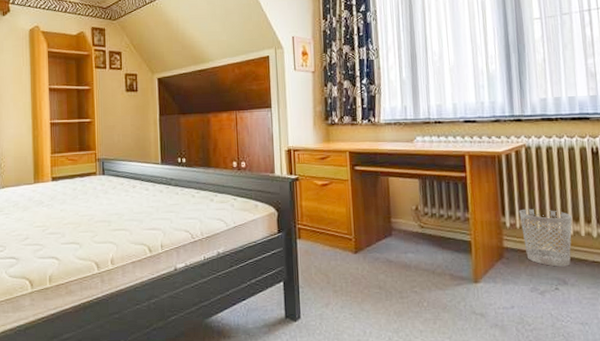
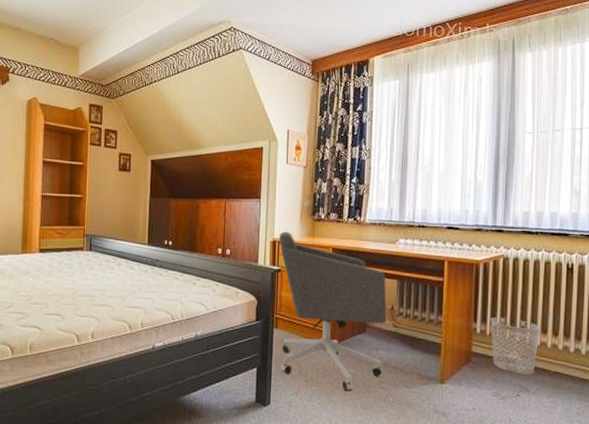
office chair: none [293,139,414,299] -> present [278,231,387,392]

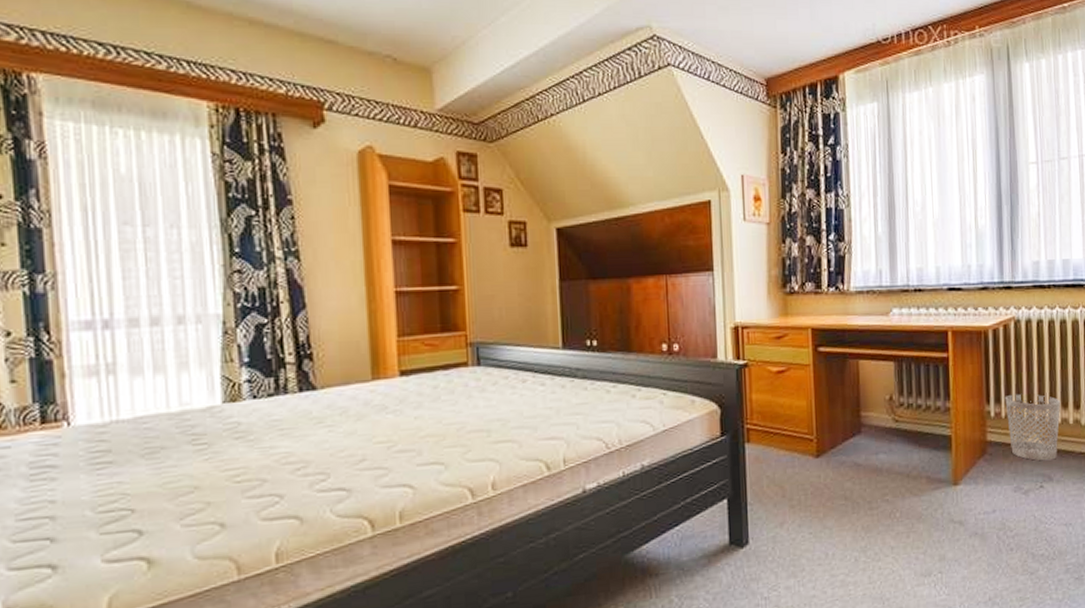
office chair: present [278,231,387,392] -> none [741,312,885,513]

